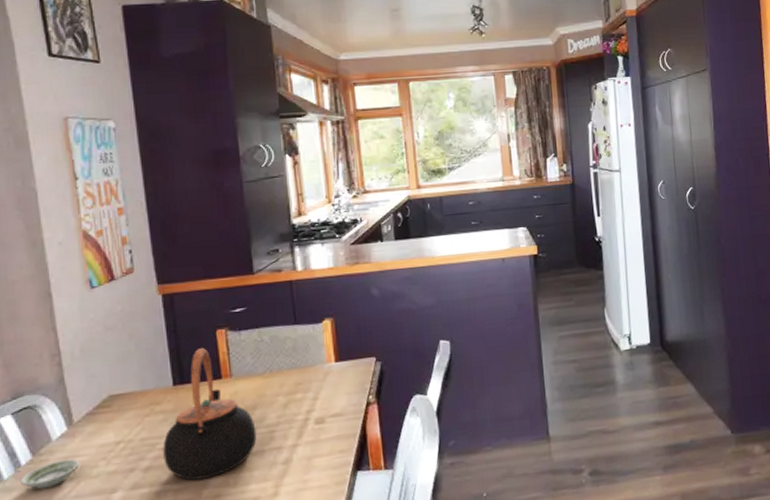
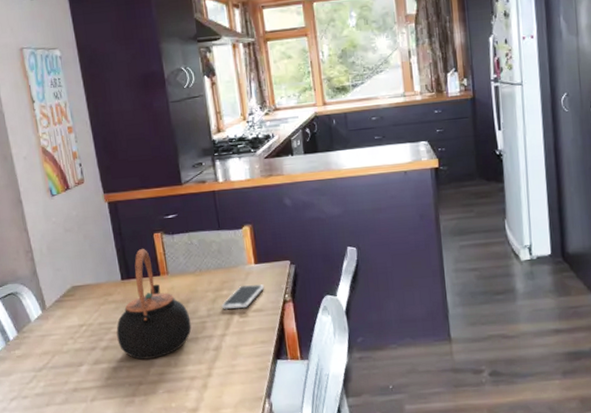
saucer: present [20,458,80,489] -> none [10,336,54,359]
smartphone: none [294,385,346,416] -> present [221,284,265,310]

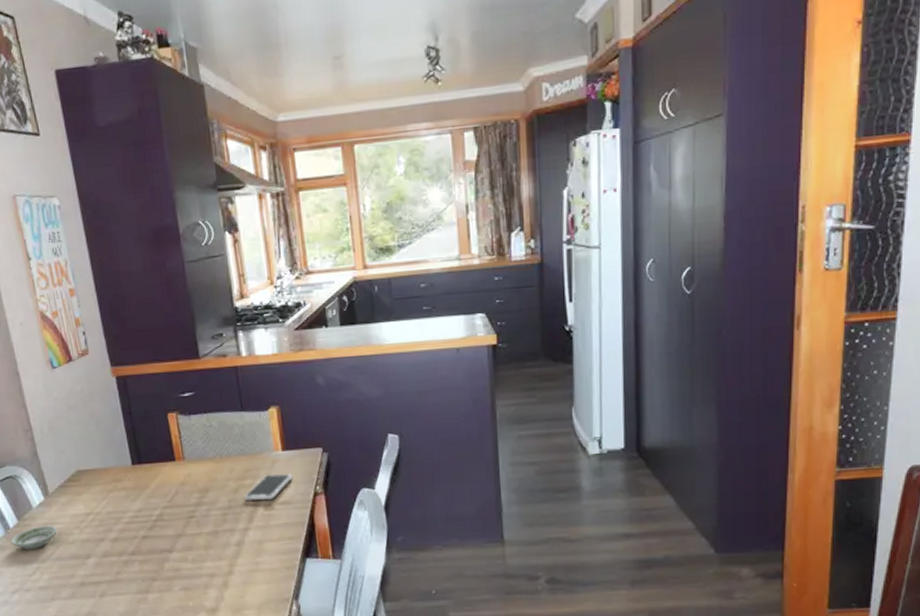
saucer: none [10,336,54,359] -> present [10,525,58,549]
teapot: present [116,248,192,360] -> none [127,429,211,553]

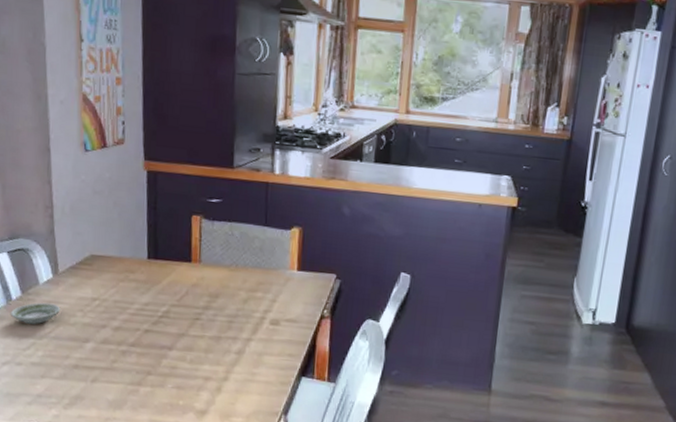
smartphone: present [244,474,293,502] -> none [252,291,304,316]

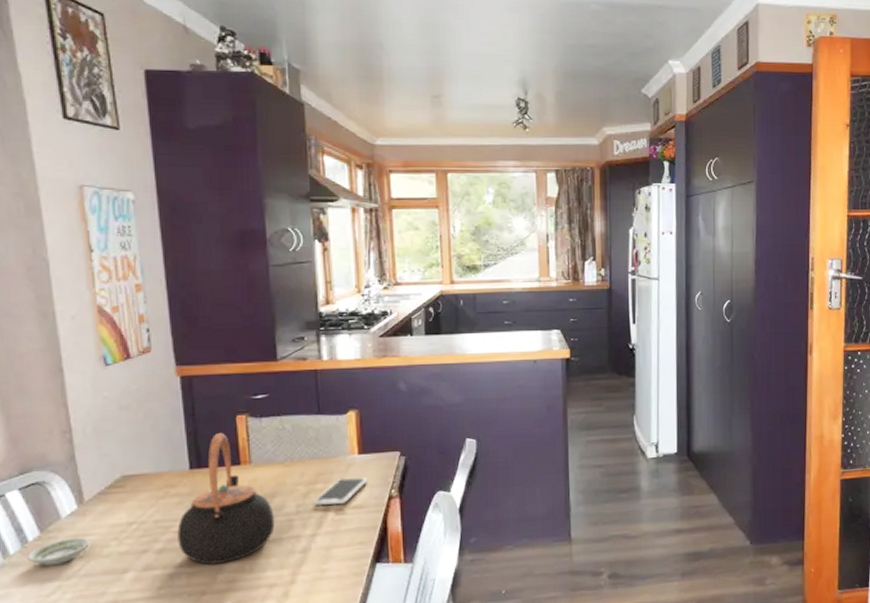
teapot: none [132,228,216,350] -> present [177,432,275,565]
smartphone: none [252,291,304,316] -> present [314,477,368,506]

